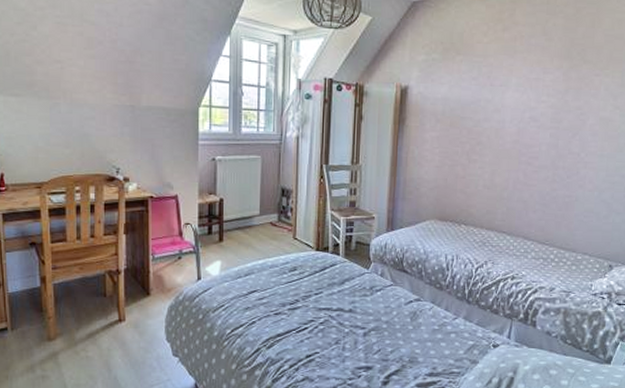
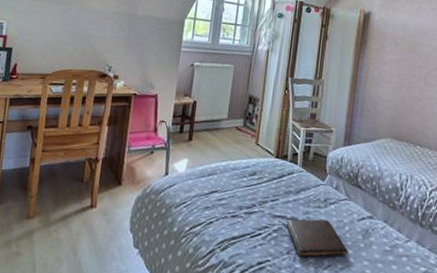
book: none [332,306,397,345] -> present [286,219,349,257]

